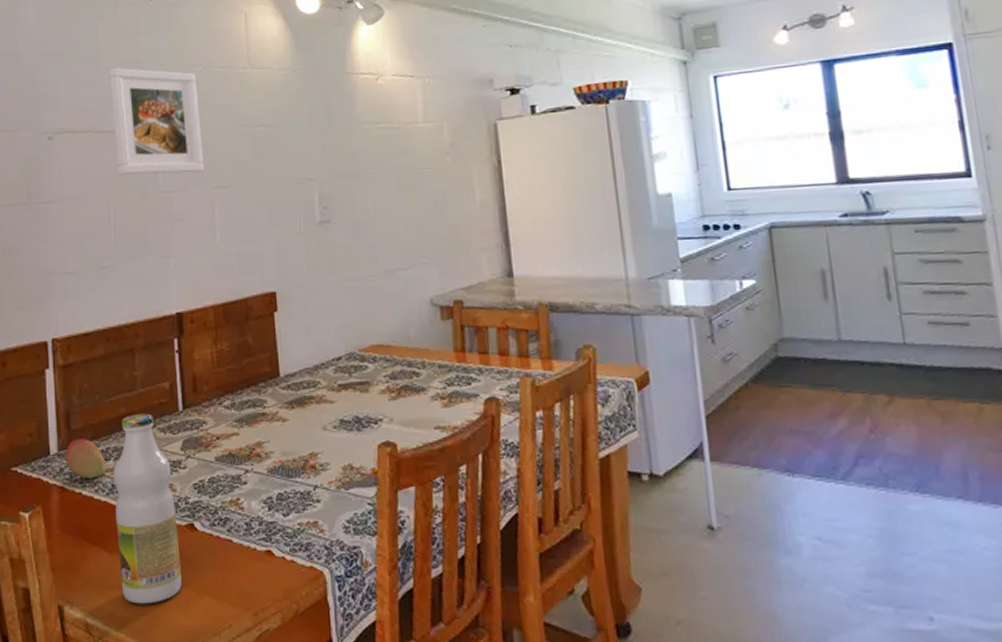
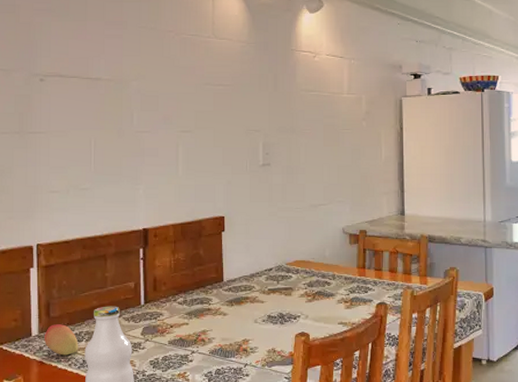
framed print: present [109,67,205,175] -> none [96,27,172,118]

